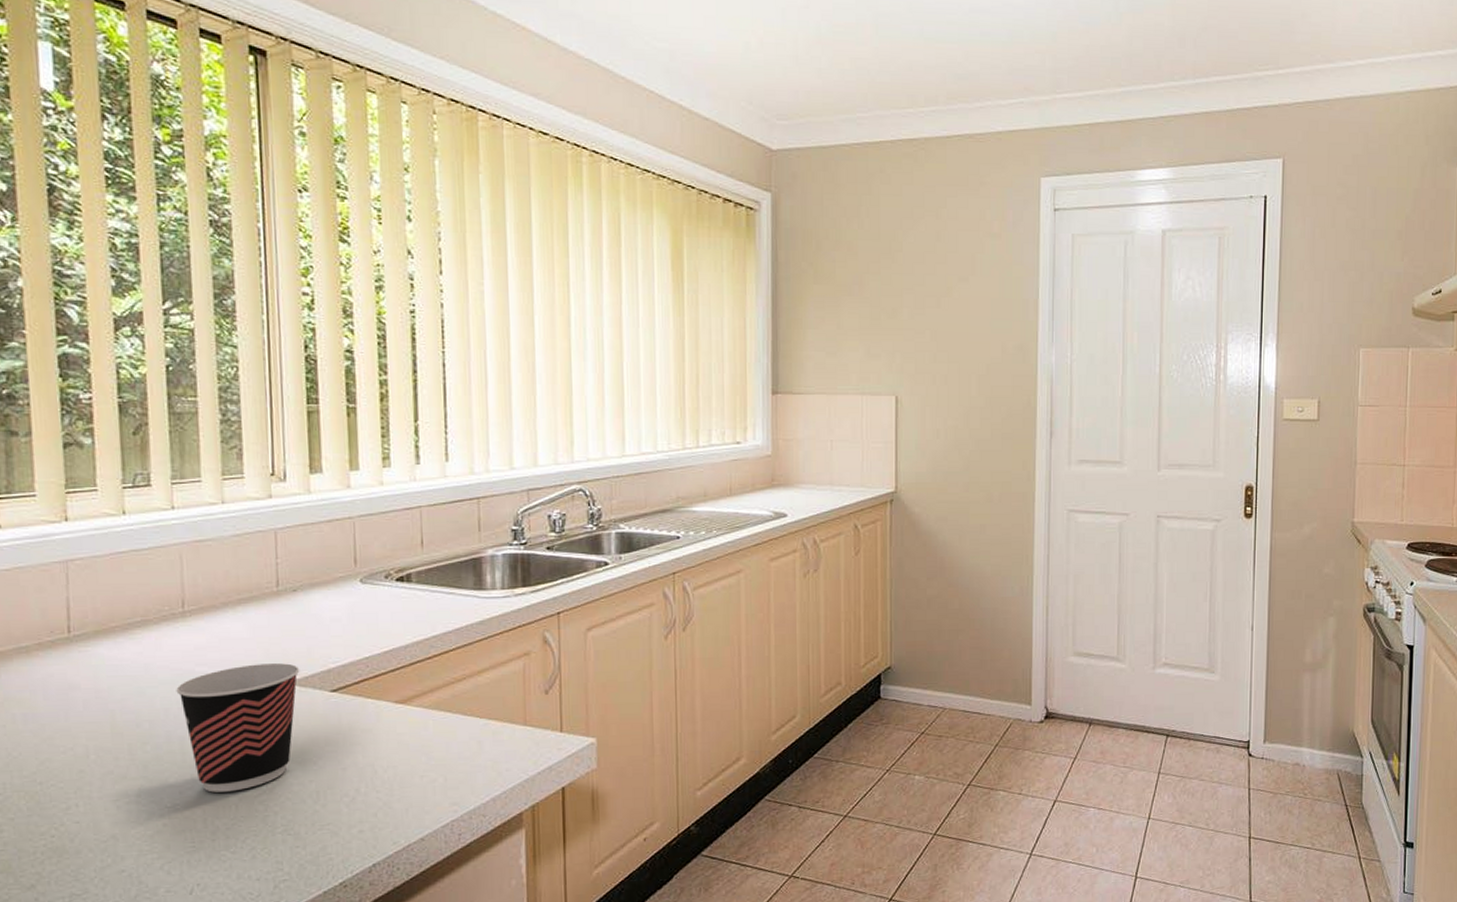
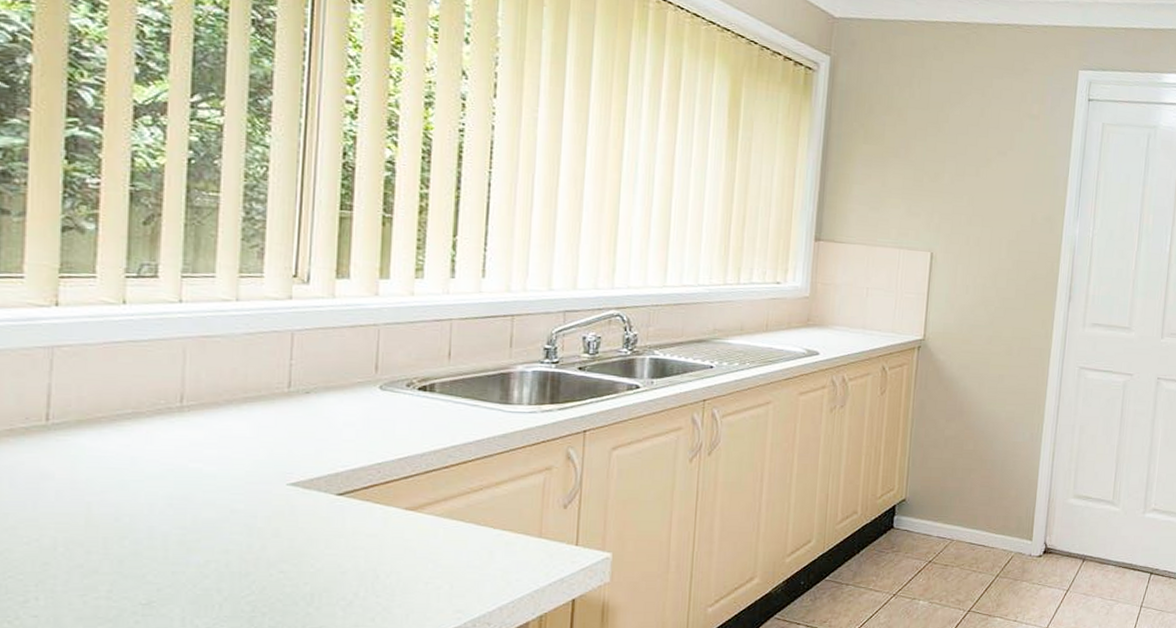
cup: present [176,663,300,793] -> none [164,463,305,591]

